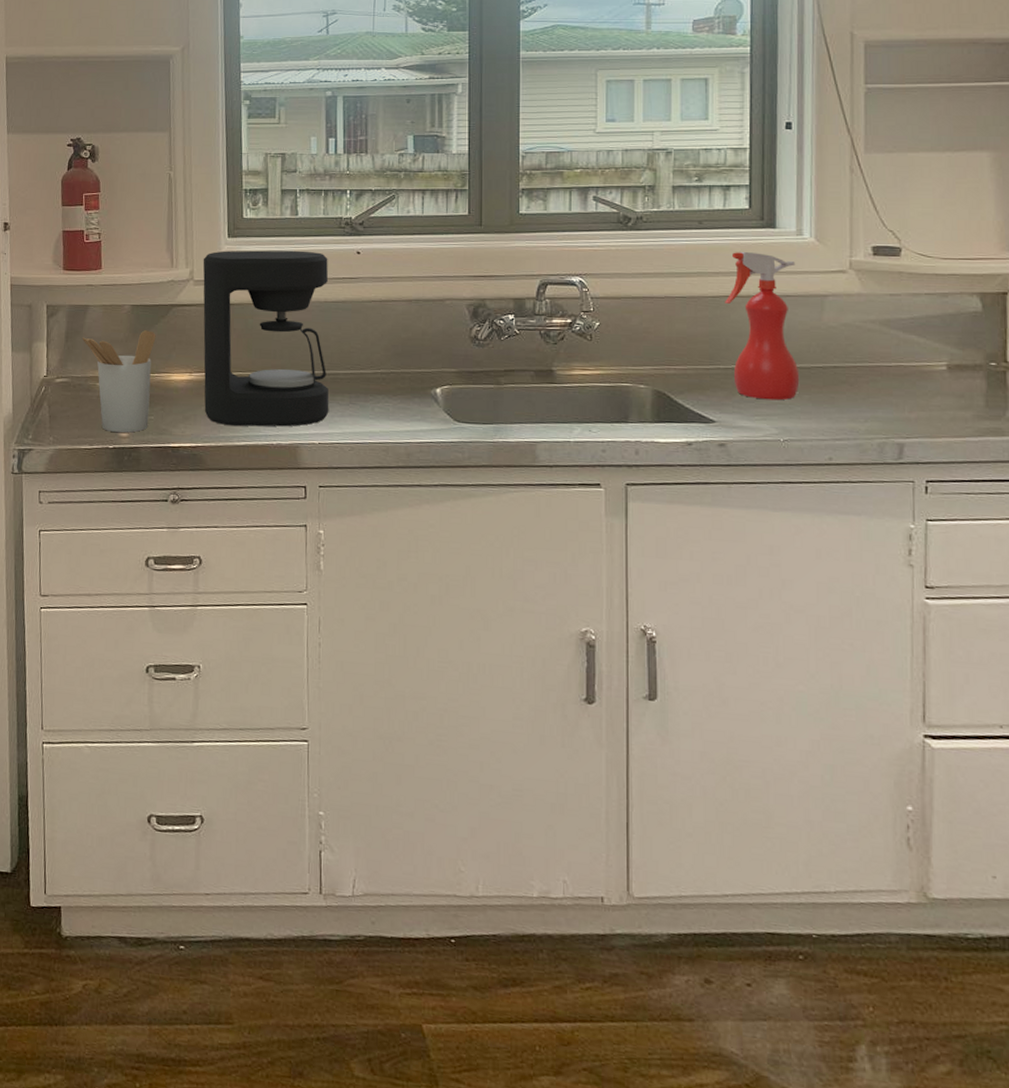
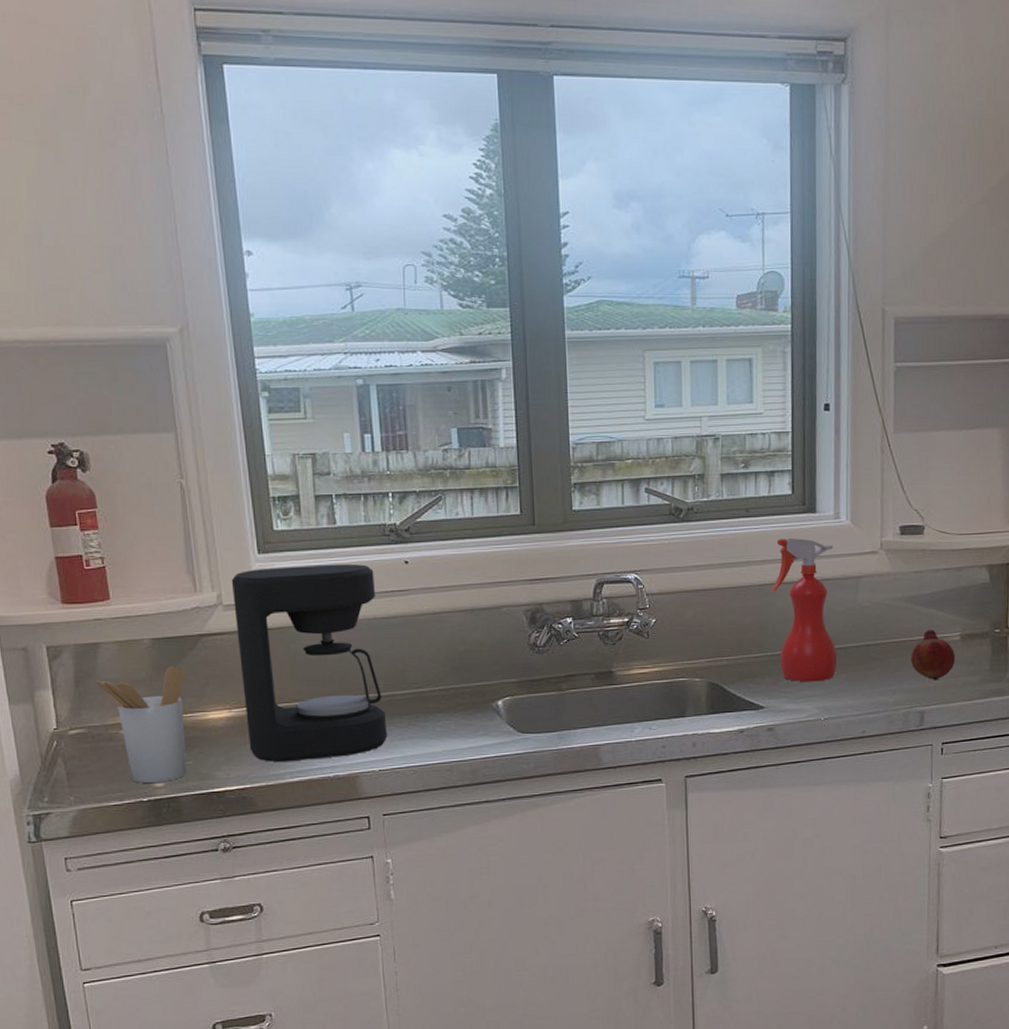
fruit: none [886,356,942,412] -> present [911,629,956,681]

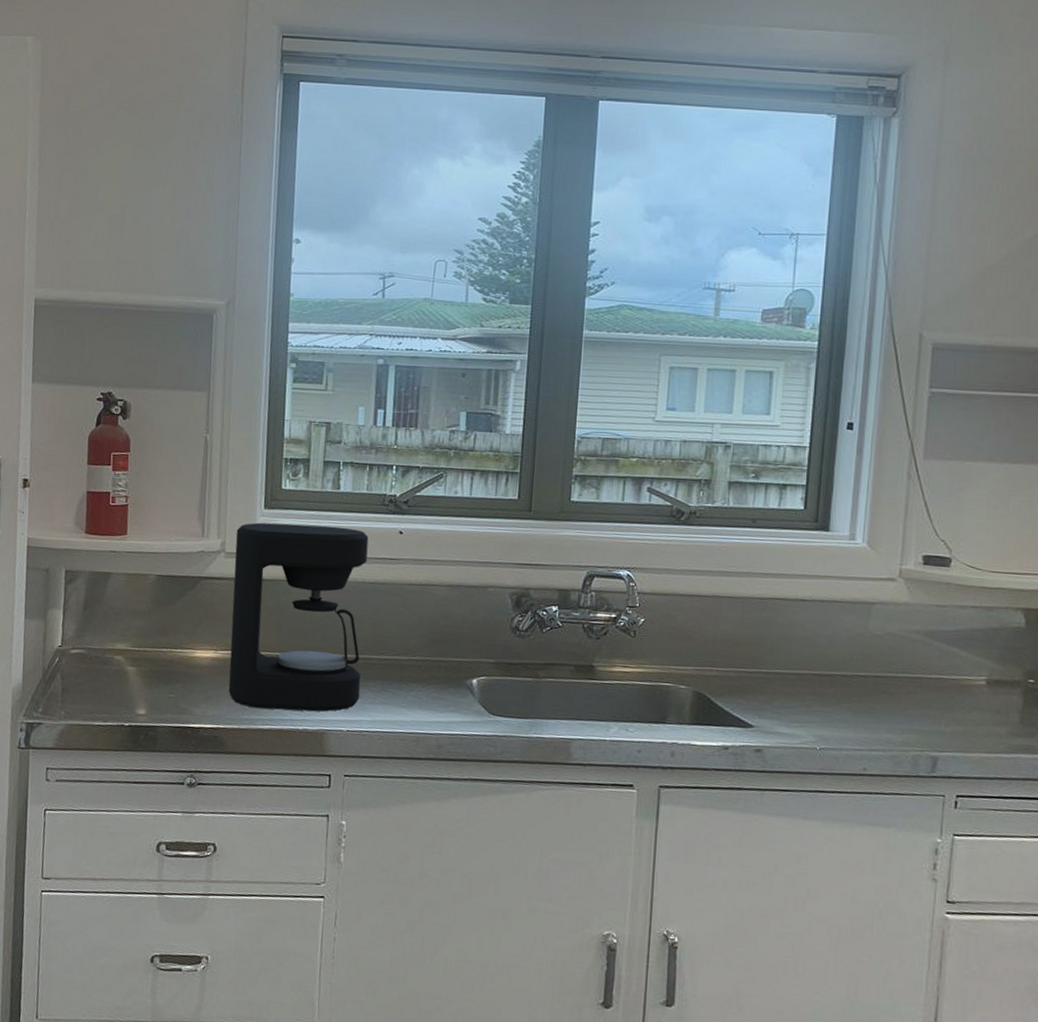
utensil holder: present [96,666,187,783] -> none [102,602,182,711]
spray bottle: present [771,537,838,682] -> none [772,552,846,708]
fruit: present [911,629,956,681] -> none [926,668,979,726]

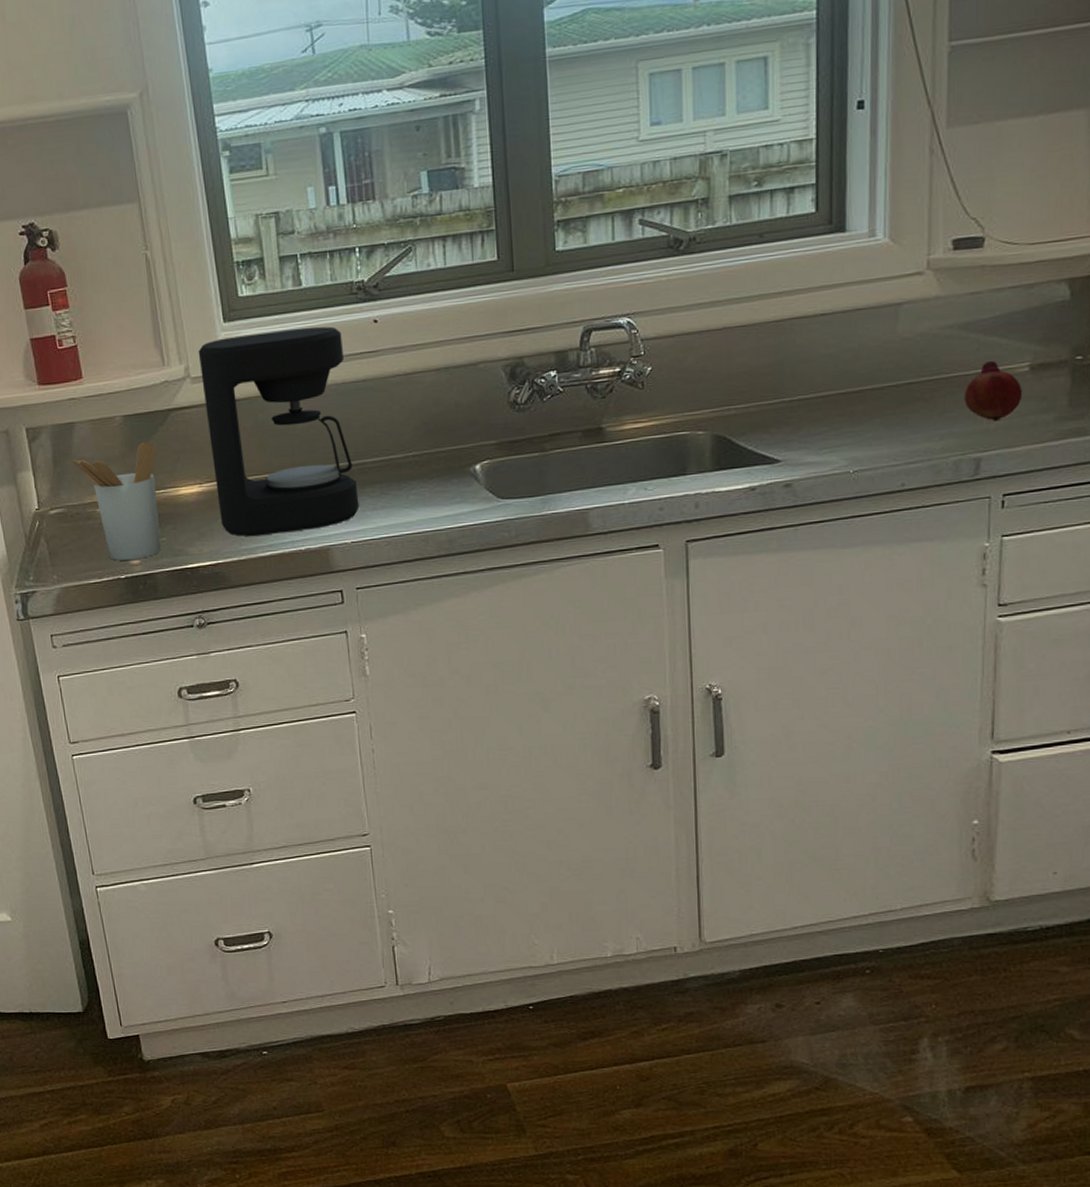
utensil holder: none [102,602,182,711] -> present [73,442,161,561]
fruit: none [926,668,979,726] -> present [964,360,1023,421]

